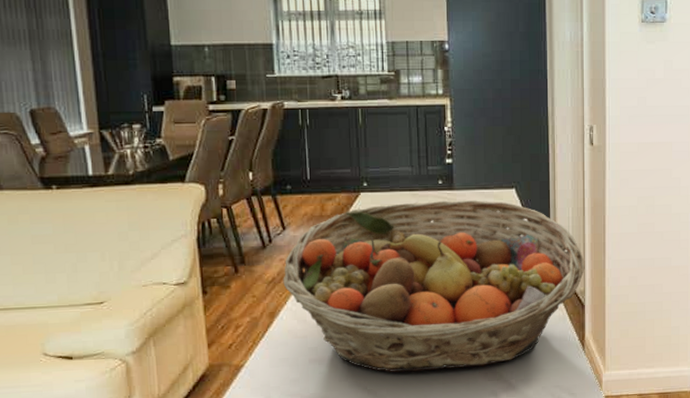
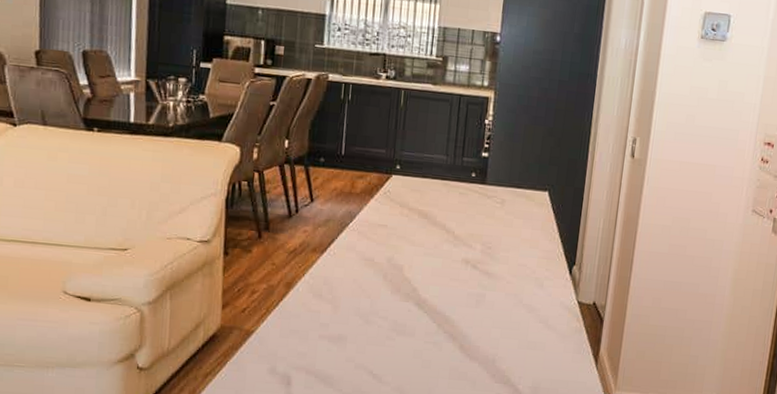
fruit basket: present [283,200,585,373] -> none [303,190,609,367]

